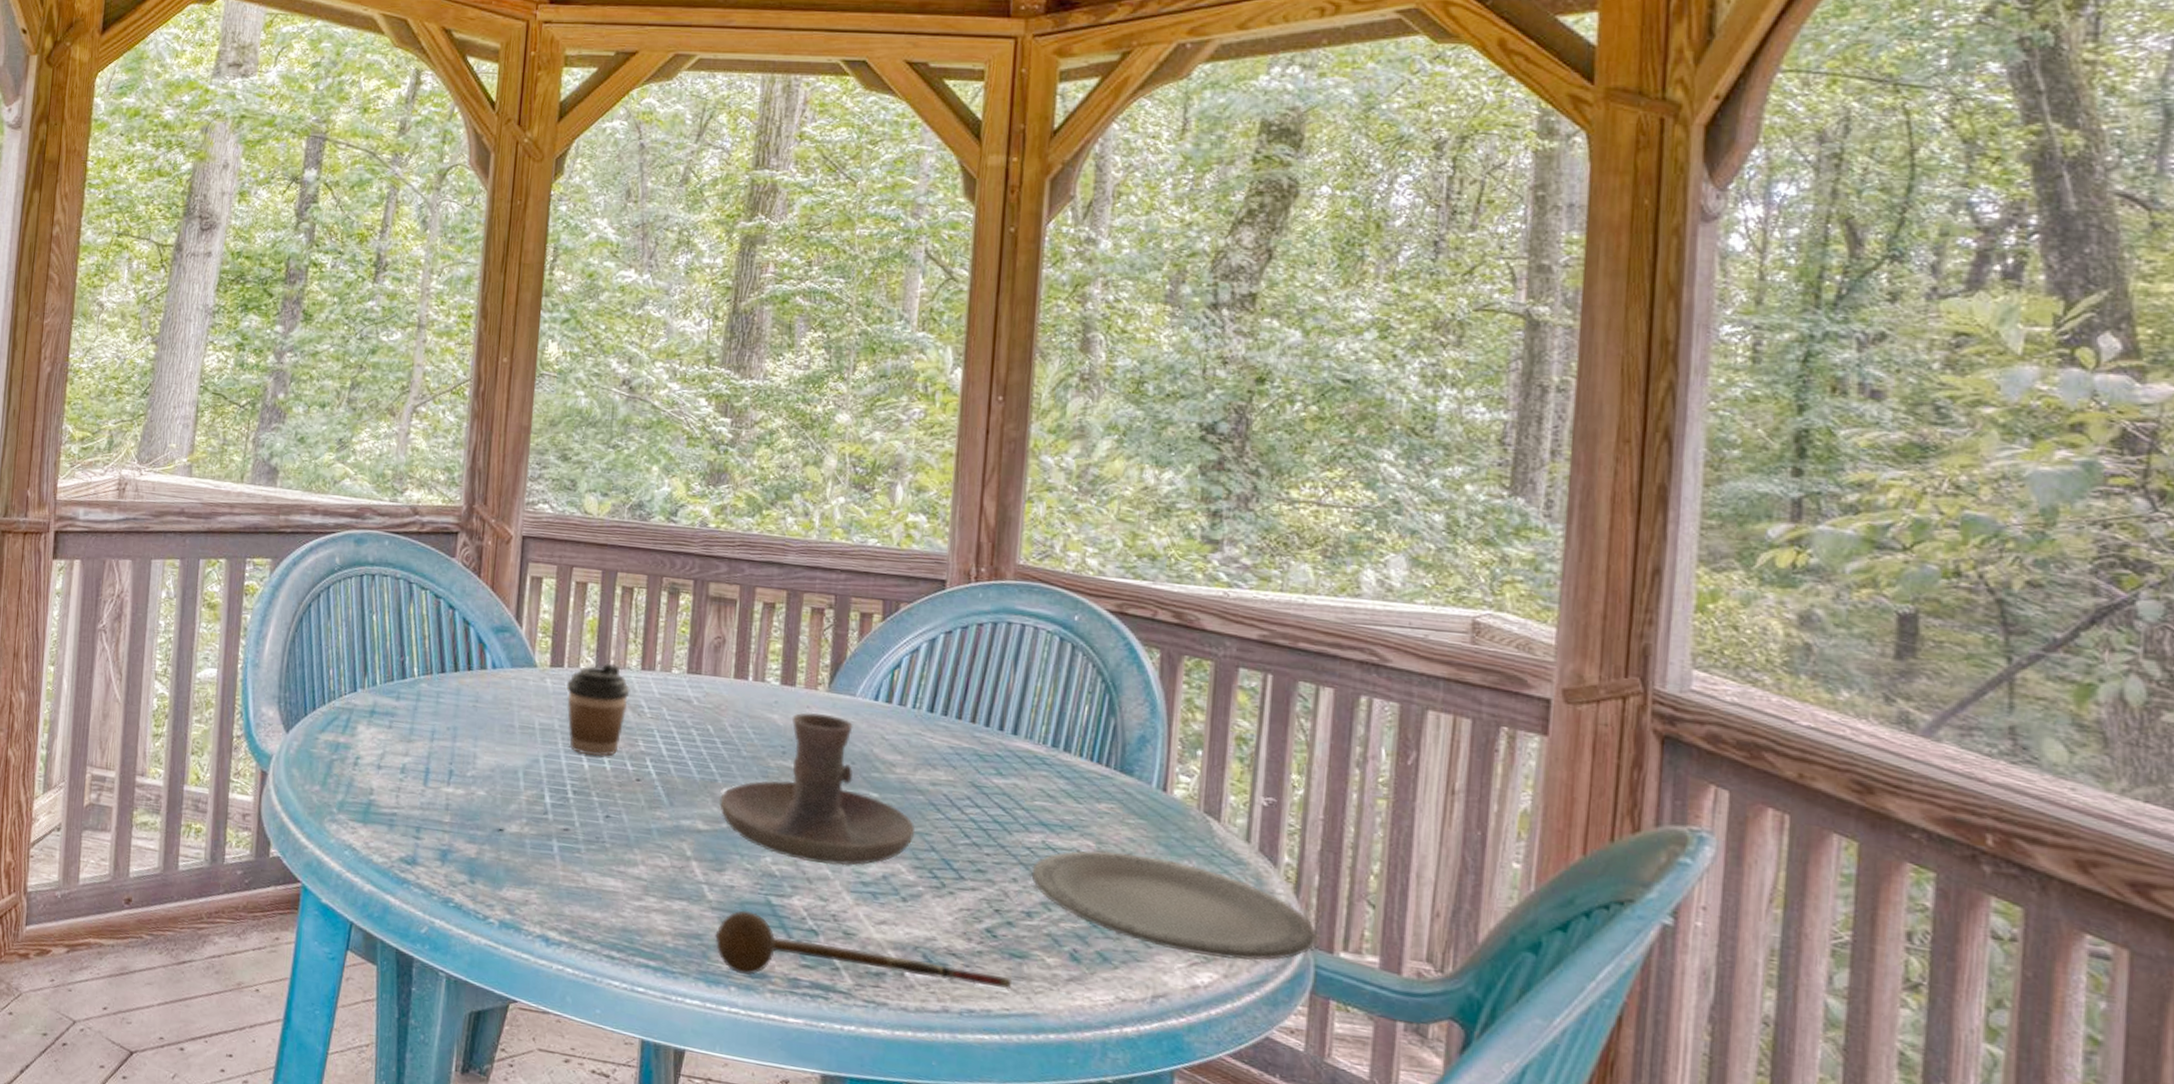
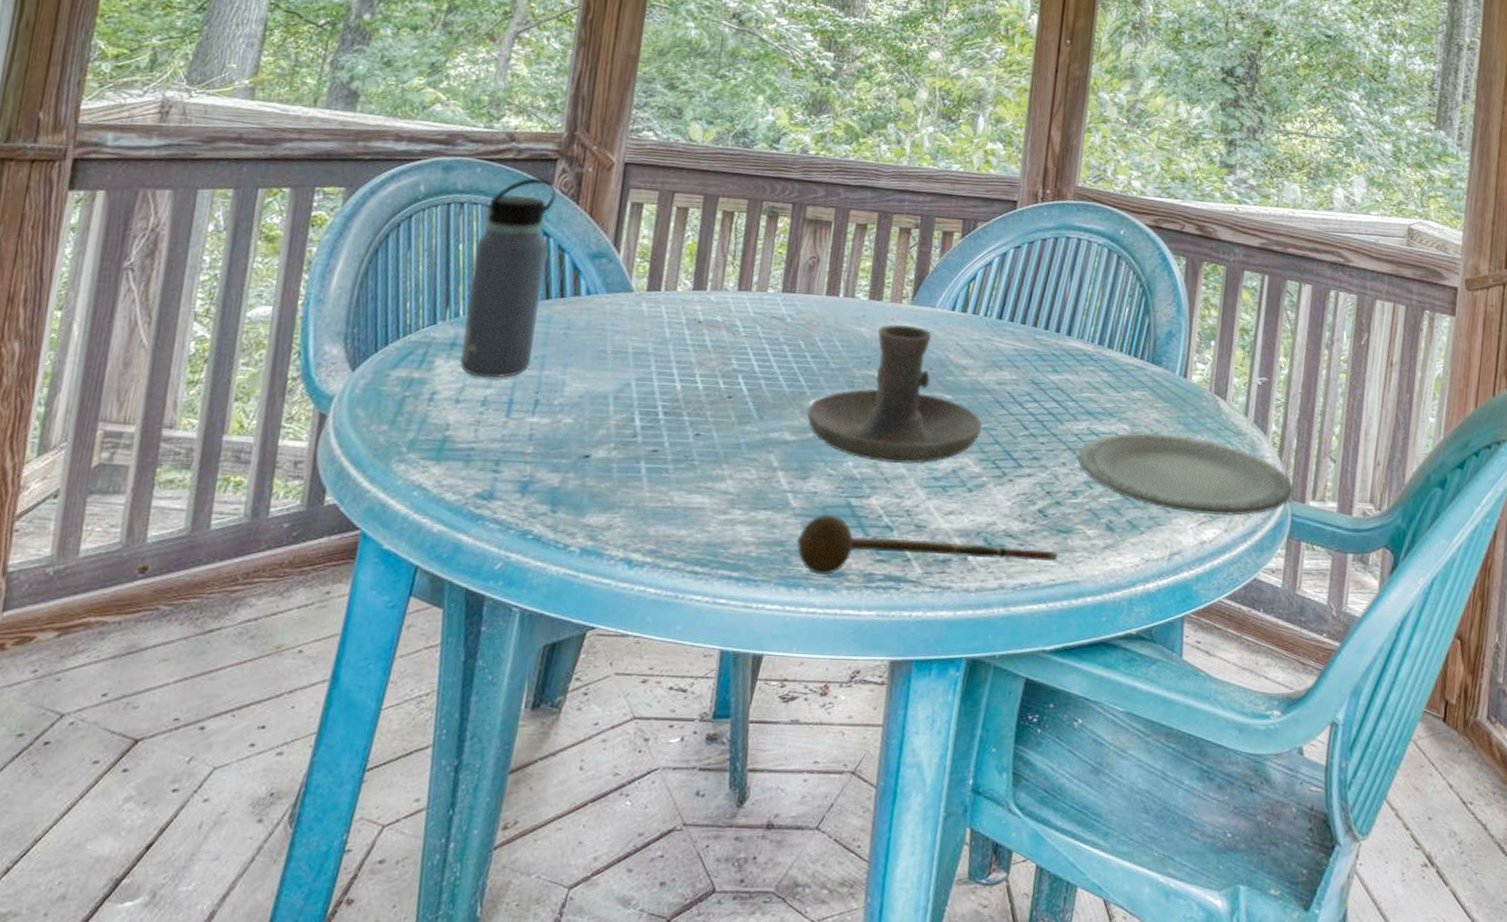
water bottle: none [379,551,459,747] -> present [459,178,556,378]
coffee cup: present [566,664,630,756] -> none [661,286,726,376]

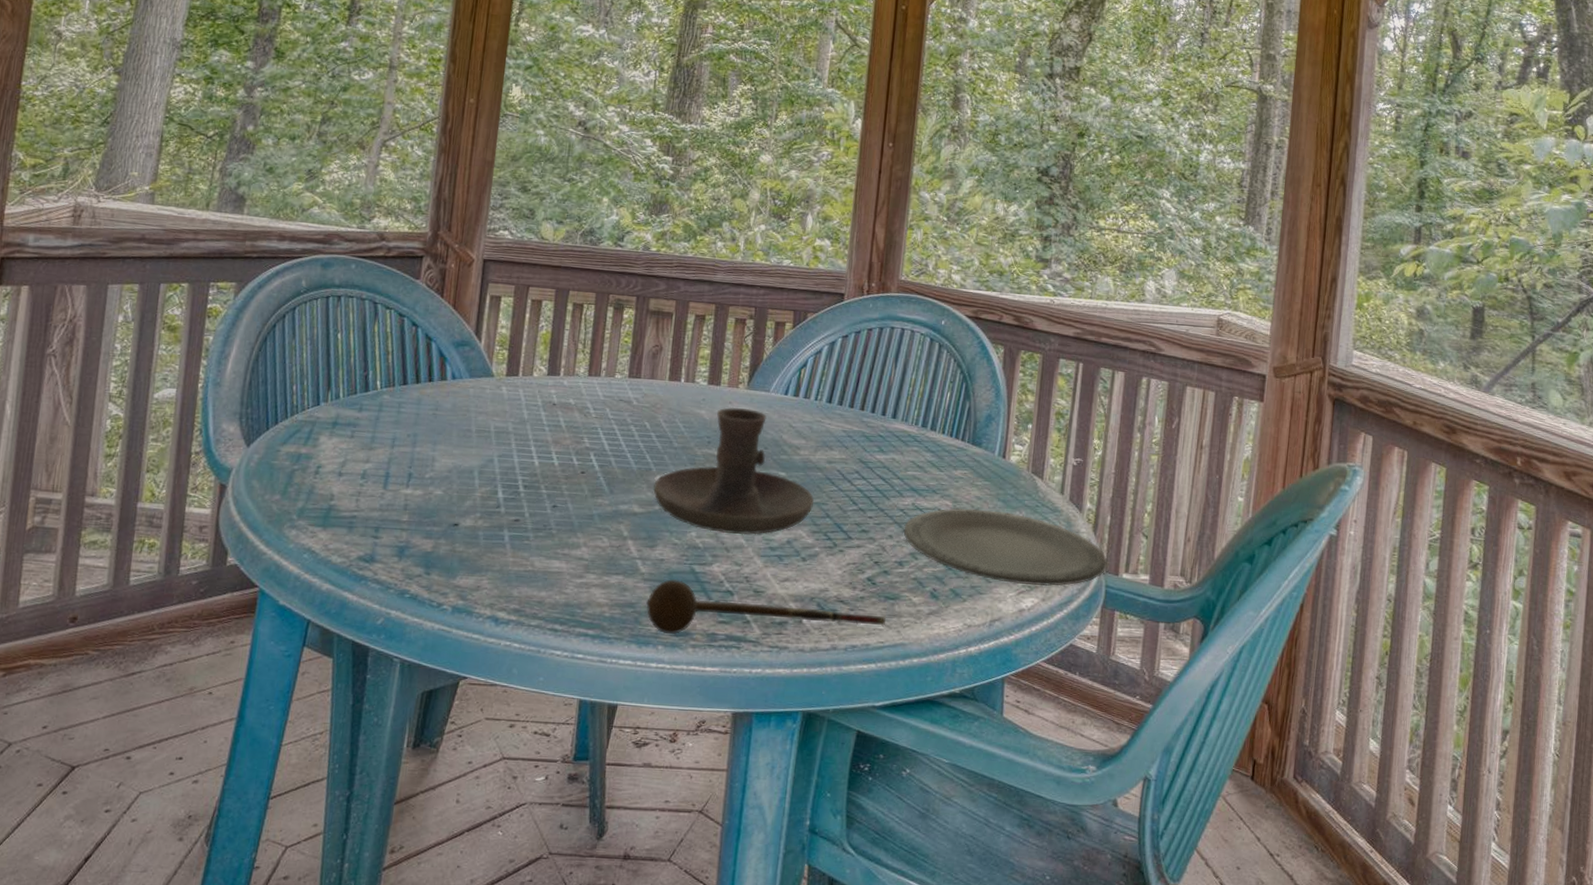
water bottle: present [459,178,556,378] -> none [341,273,423,454]

